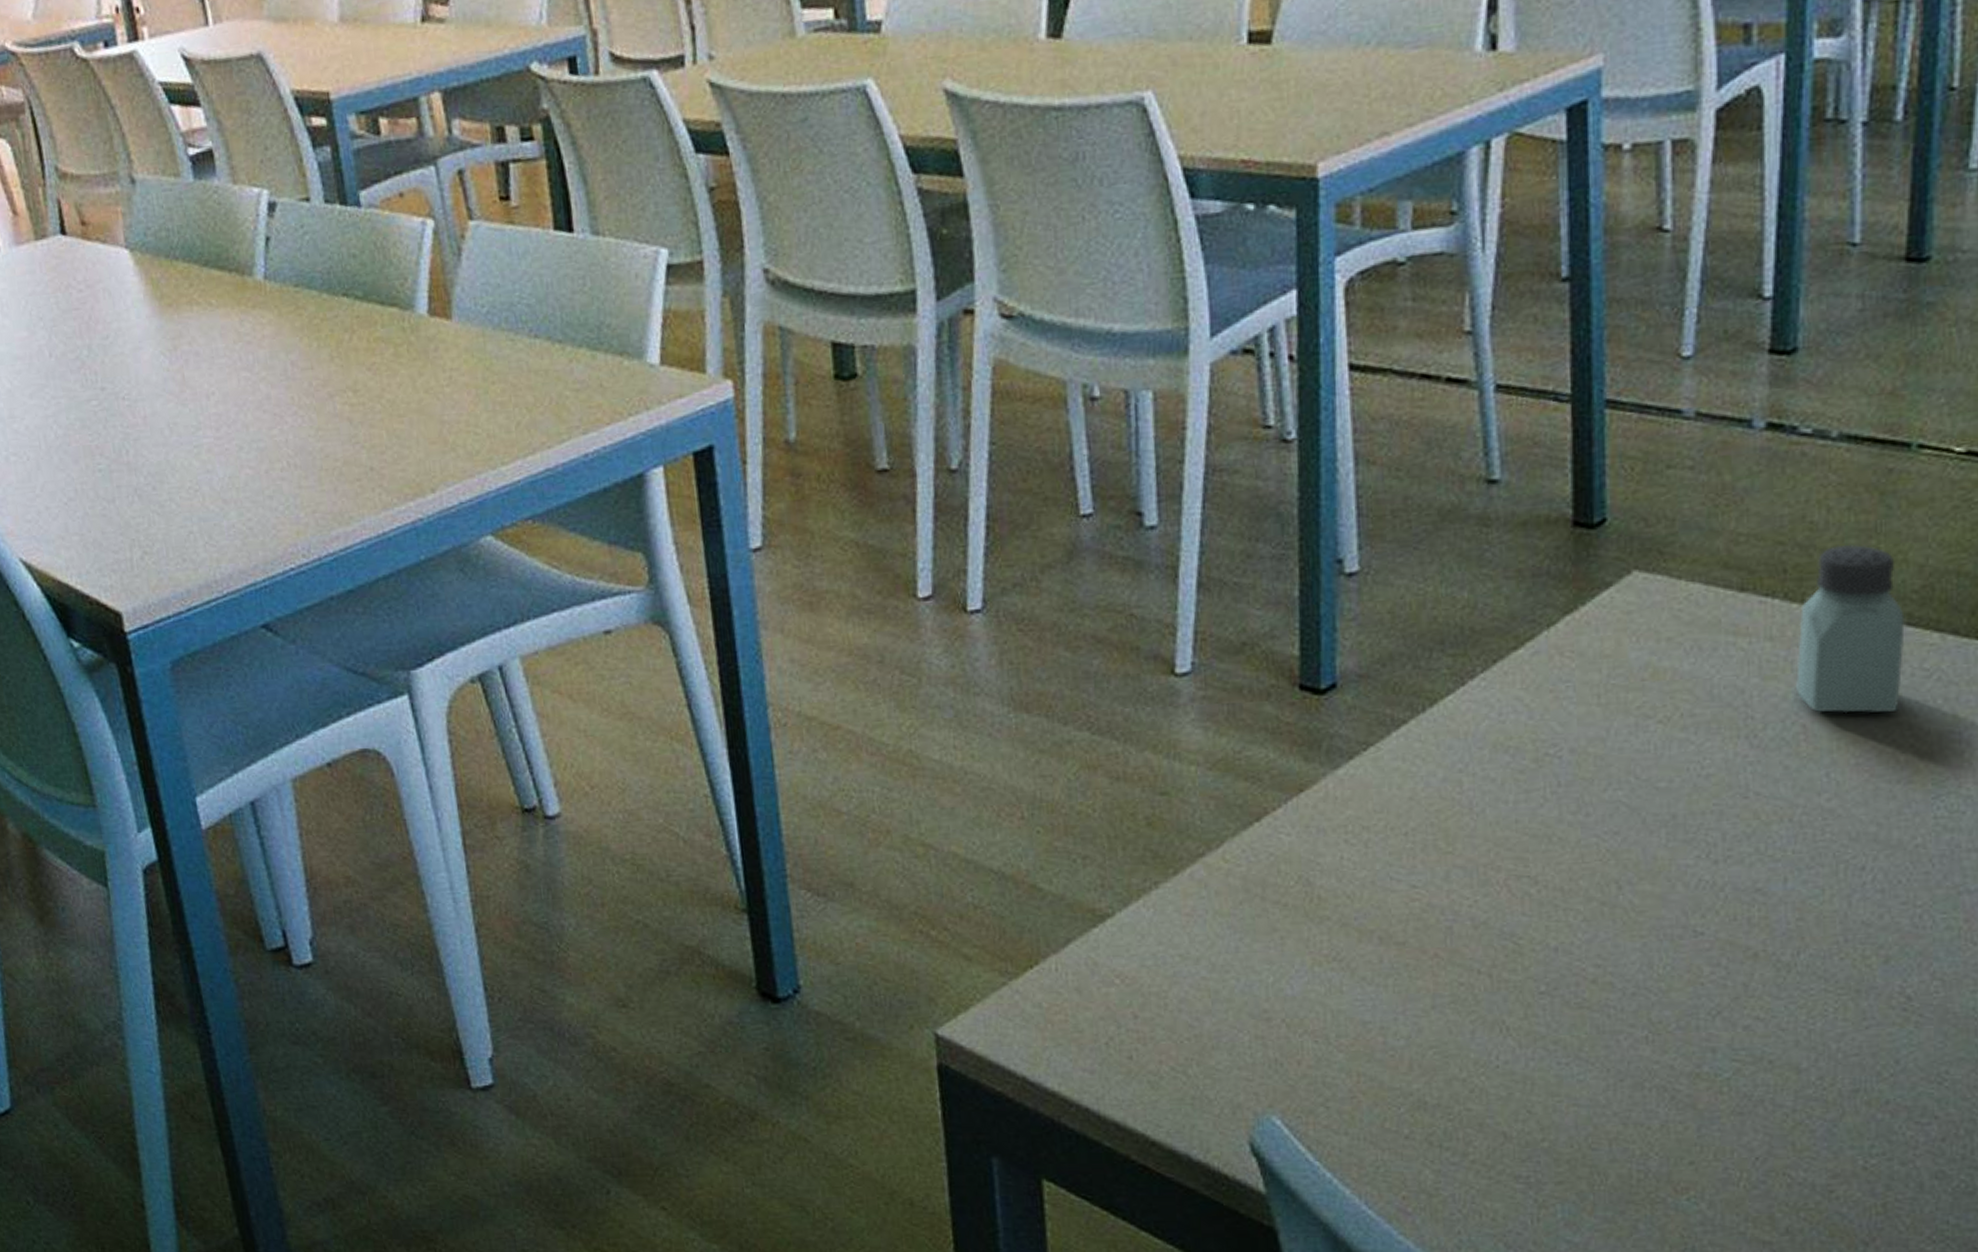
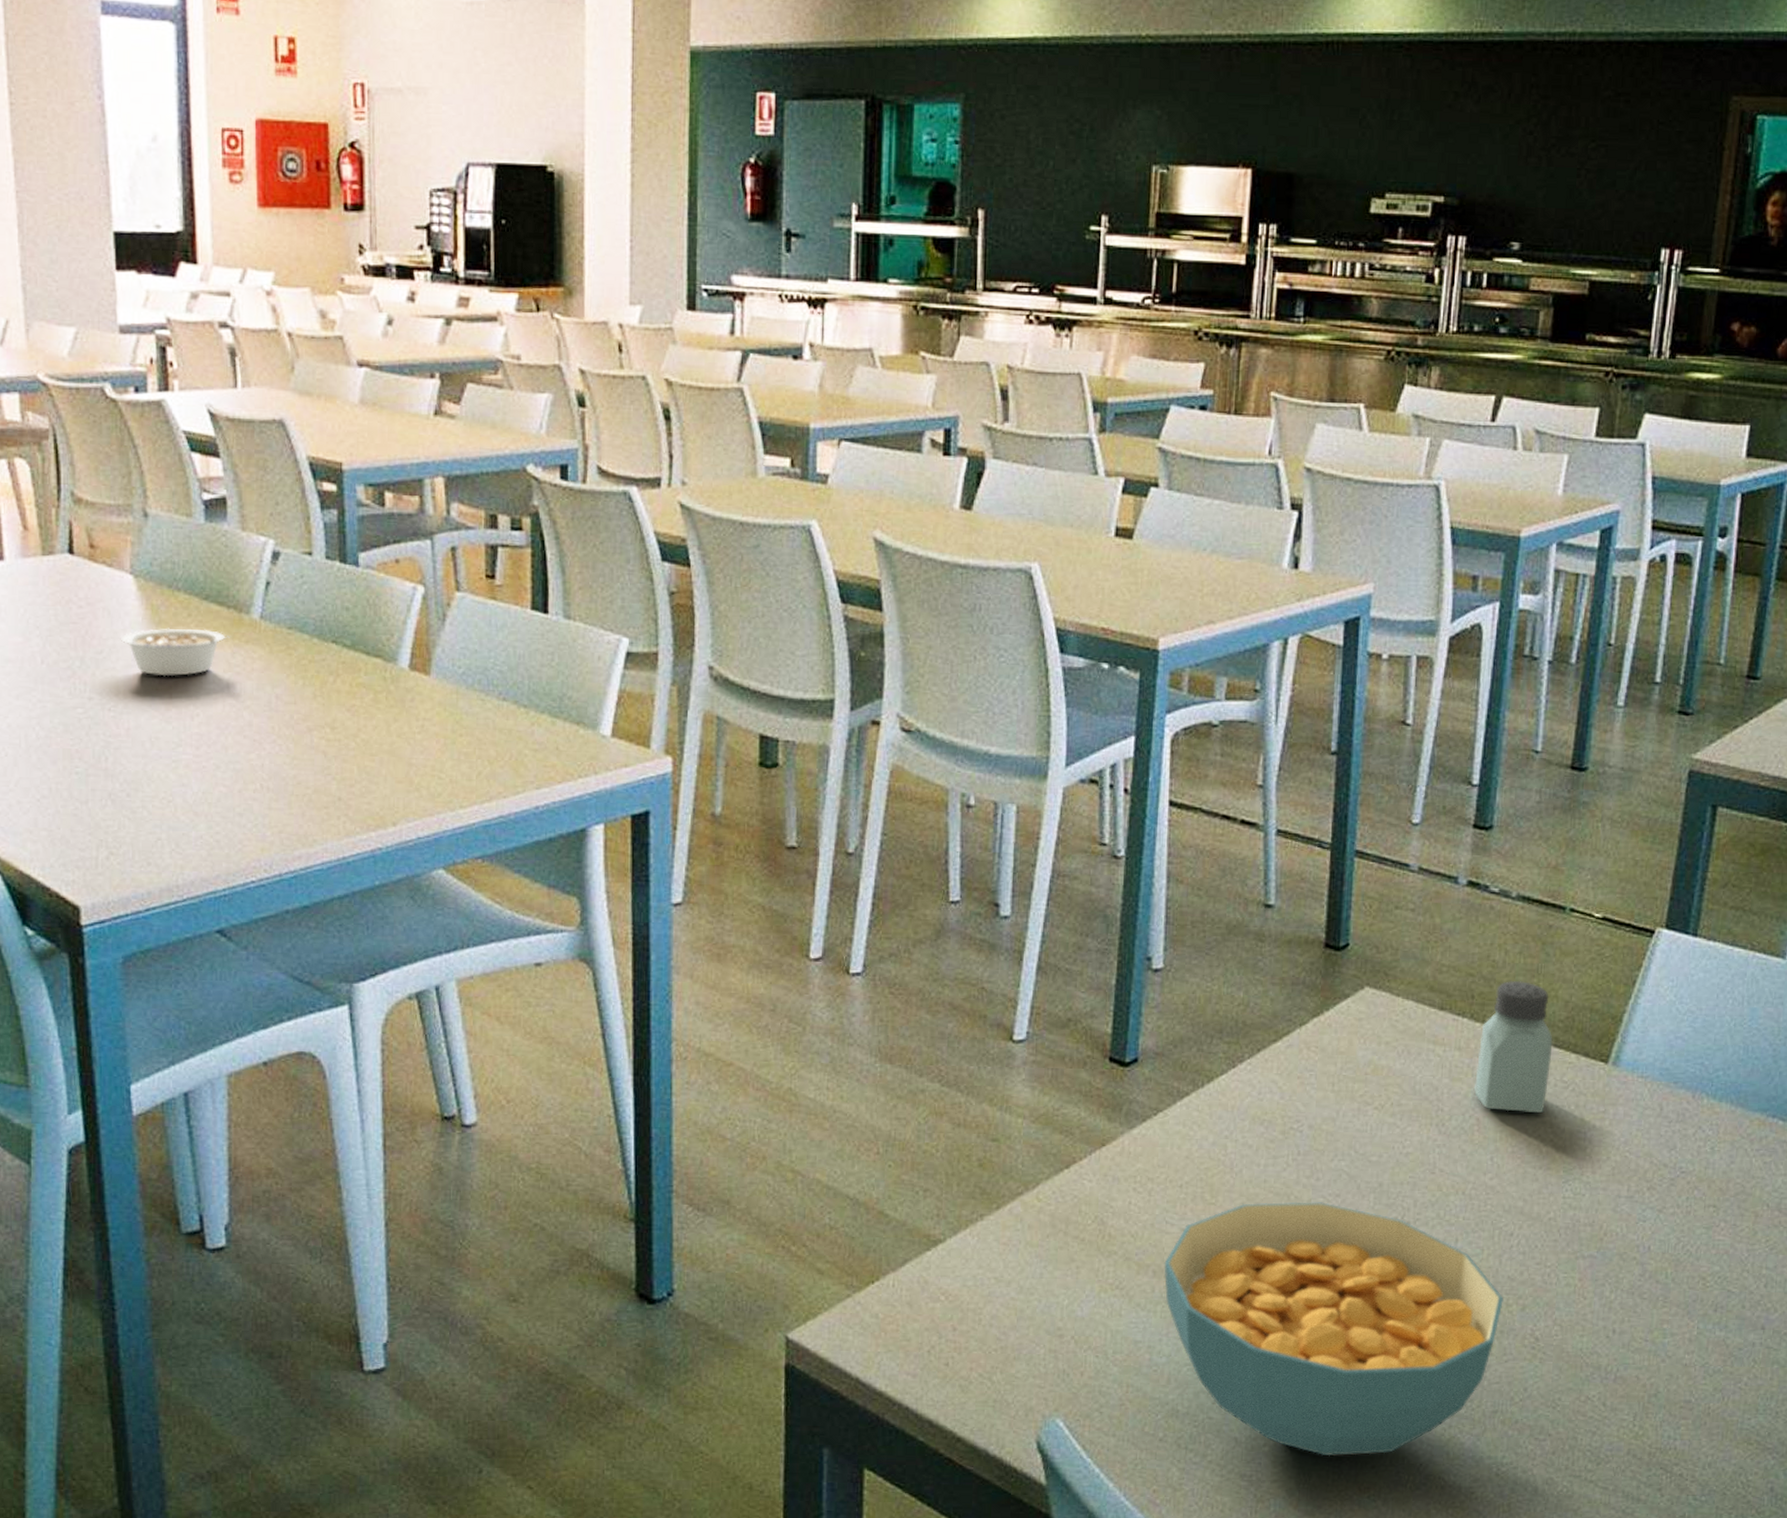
legume: none [125,298,237,356] -> present [121,628,231,677]
cereal bowl: none [1392,842,1857,1152] -> present [1164,1202,1504,1457]

